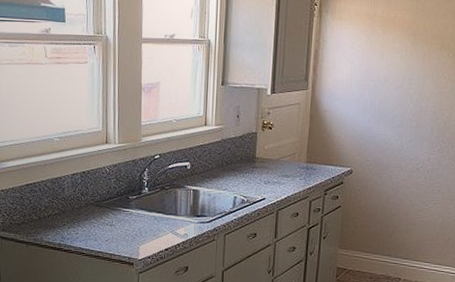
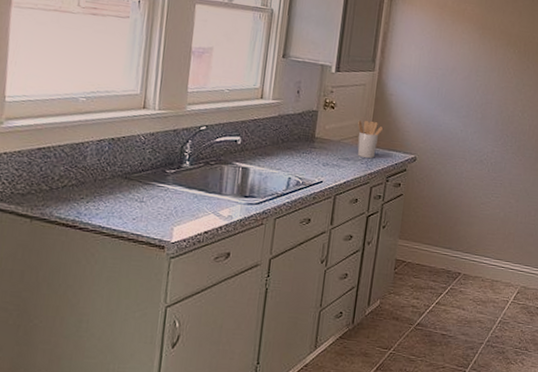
utensil holder: none [295,137,318,174] -> present [357,120,383,159]

